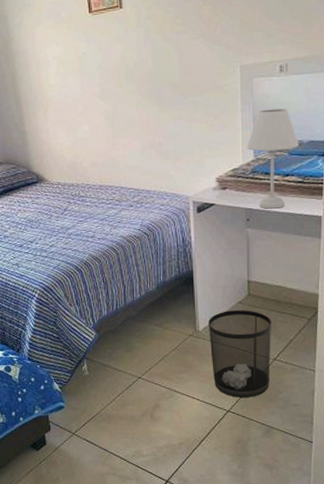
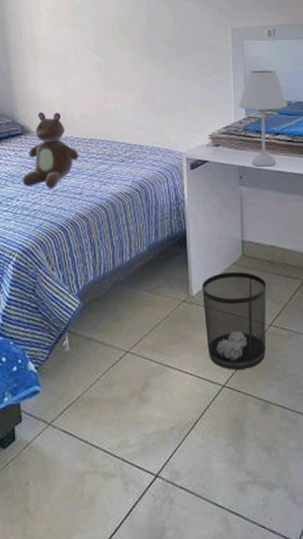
teddy bear: none [39,161,91,232] -> present [22,113,80,188]

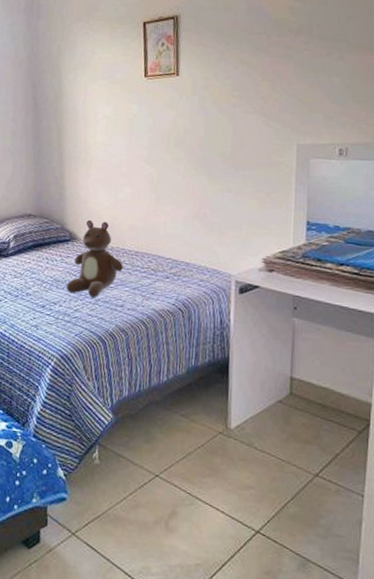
waste bin: present [202,272,267,370] -> none [241,409,316,519]
table lamp: present [239,70,287,167] -> none [299,192,356,300]

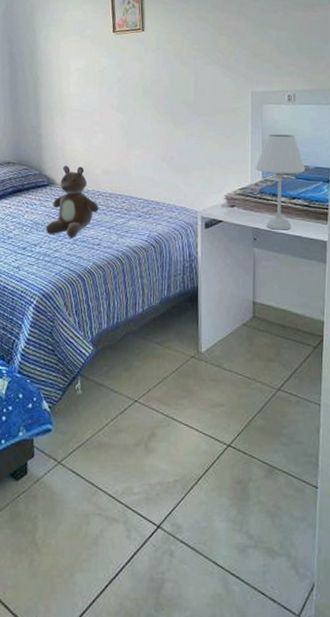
table lamp: none [299,192,356,300] -> present [255,134,305,230]

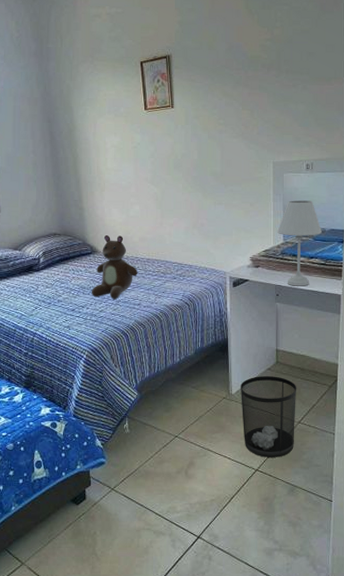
waste bin: none [211,332,277,431] -> present [241,376,297,457]

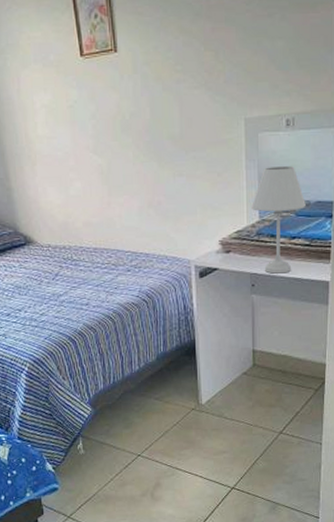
teddy bear: present [91,235,139,299] -> none [28,221,84,299]
waste bin: present [241,376,297,457] -> none [212,381,278,474]

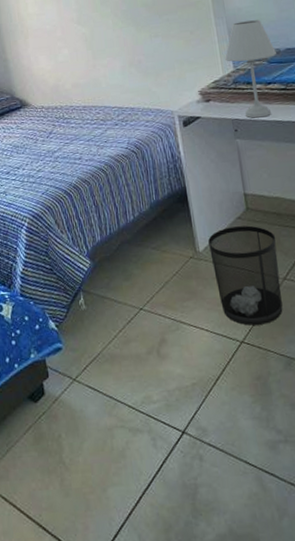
waste bin: none [212,381,278,474] -> present [208,225,283,326]

